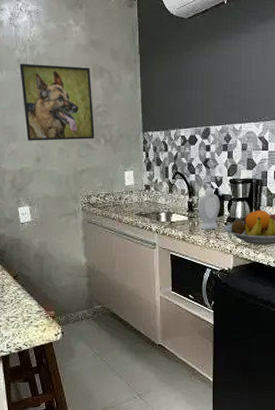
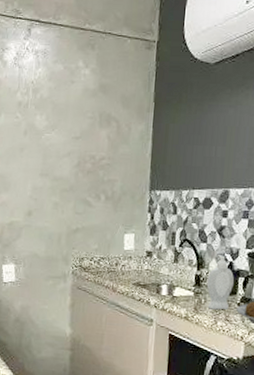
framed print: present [20,63,95,141] -> none [19,107,97,195]

